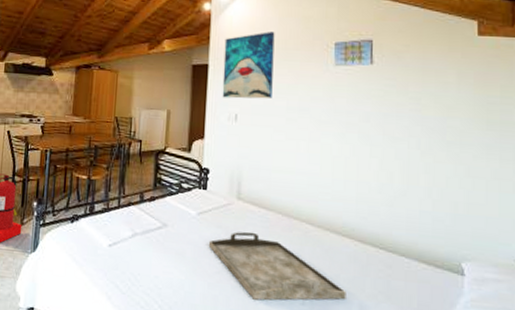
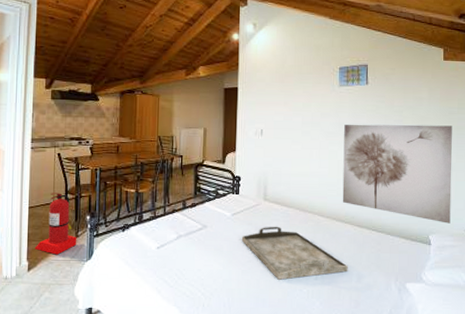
wall art: present [222,32,275,99] -> none [250,58,292,116]
wall art: none [338,112,494,249] -> present [342,124,452,224]

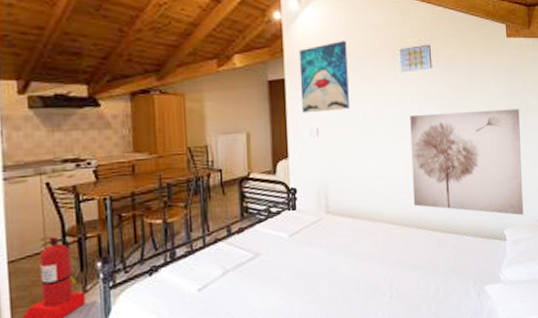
serving tray: present [241,226,348,280] -> none [303,242,425,305]
wall art: none [250,58,292,116] -> present [299,41,349,113]

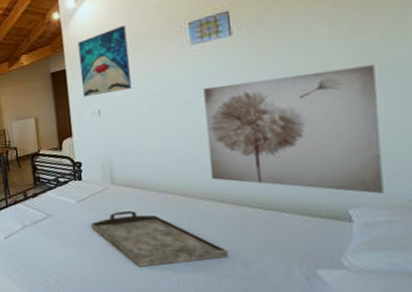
serving tray: none [303,242,425,305] -> present [90,210,229,267]

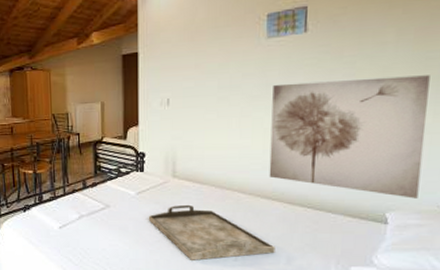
wall art: present [77,26,131,97] -> none [153,10,204,84]

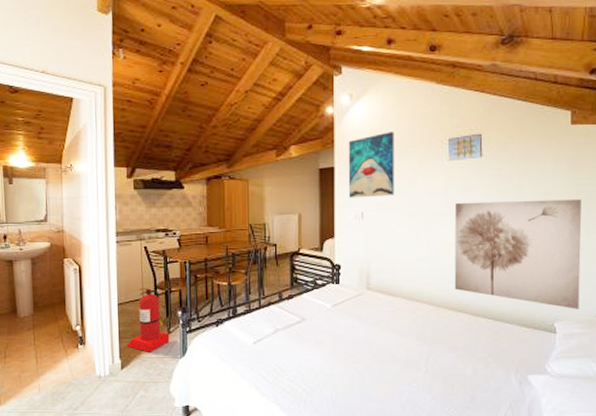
serving tray: present [148,204,275,261] -> none [343,317,462,374]
wall art: none [153,10,204,84] -> present [348,132,394,198]

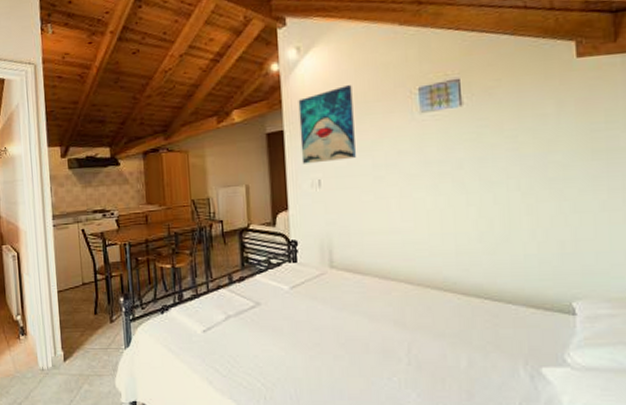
fire extinguisher: present [126,288,170,352] -> none [68,273,113,343]
wall art: present [454,199,582,309] -> none [432,148,605,285]

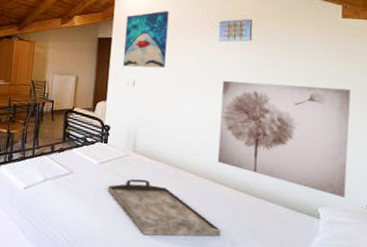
serving tray: none [305,299,453,366] -> present [107,179,221,237]
wall art: none [432,148,605,285] -> present [217,81,351,198]

